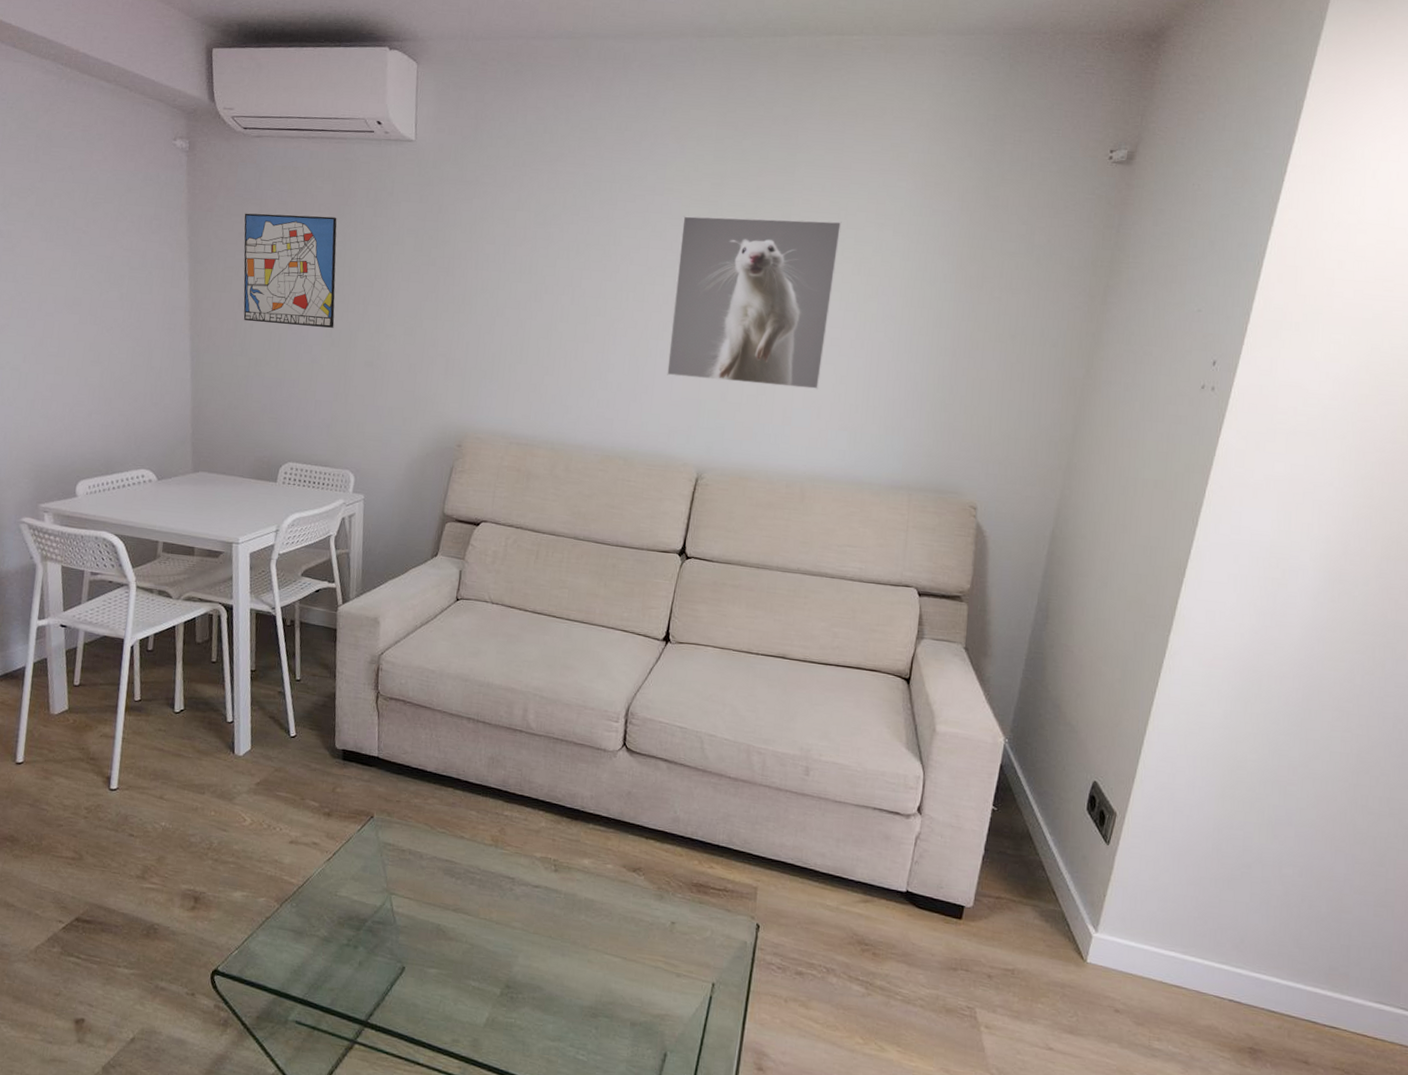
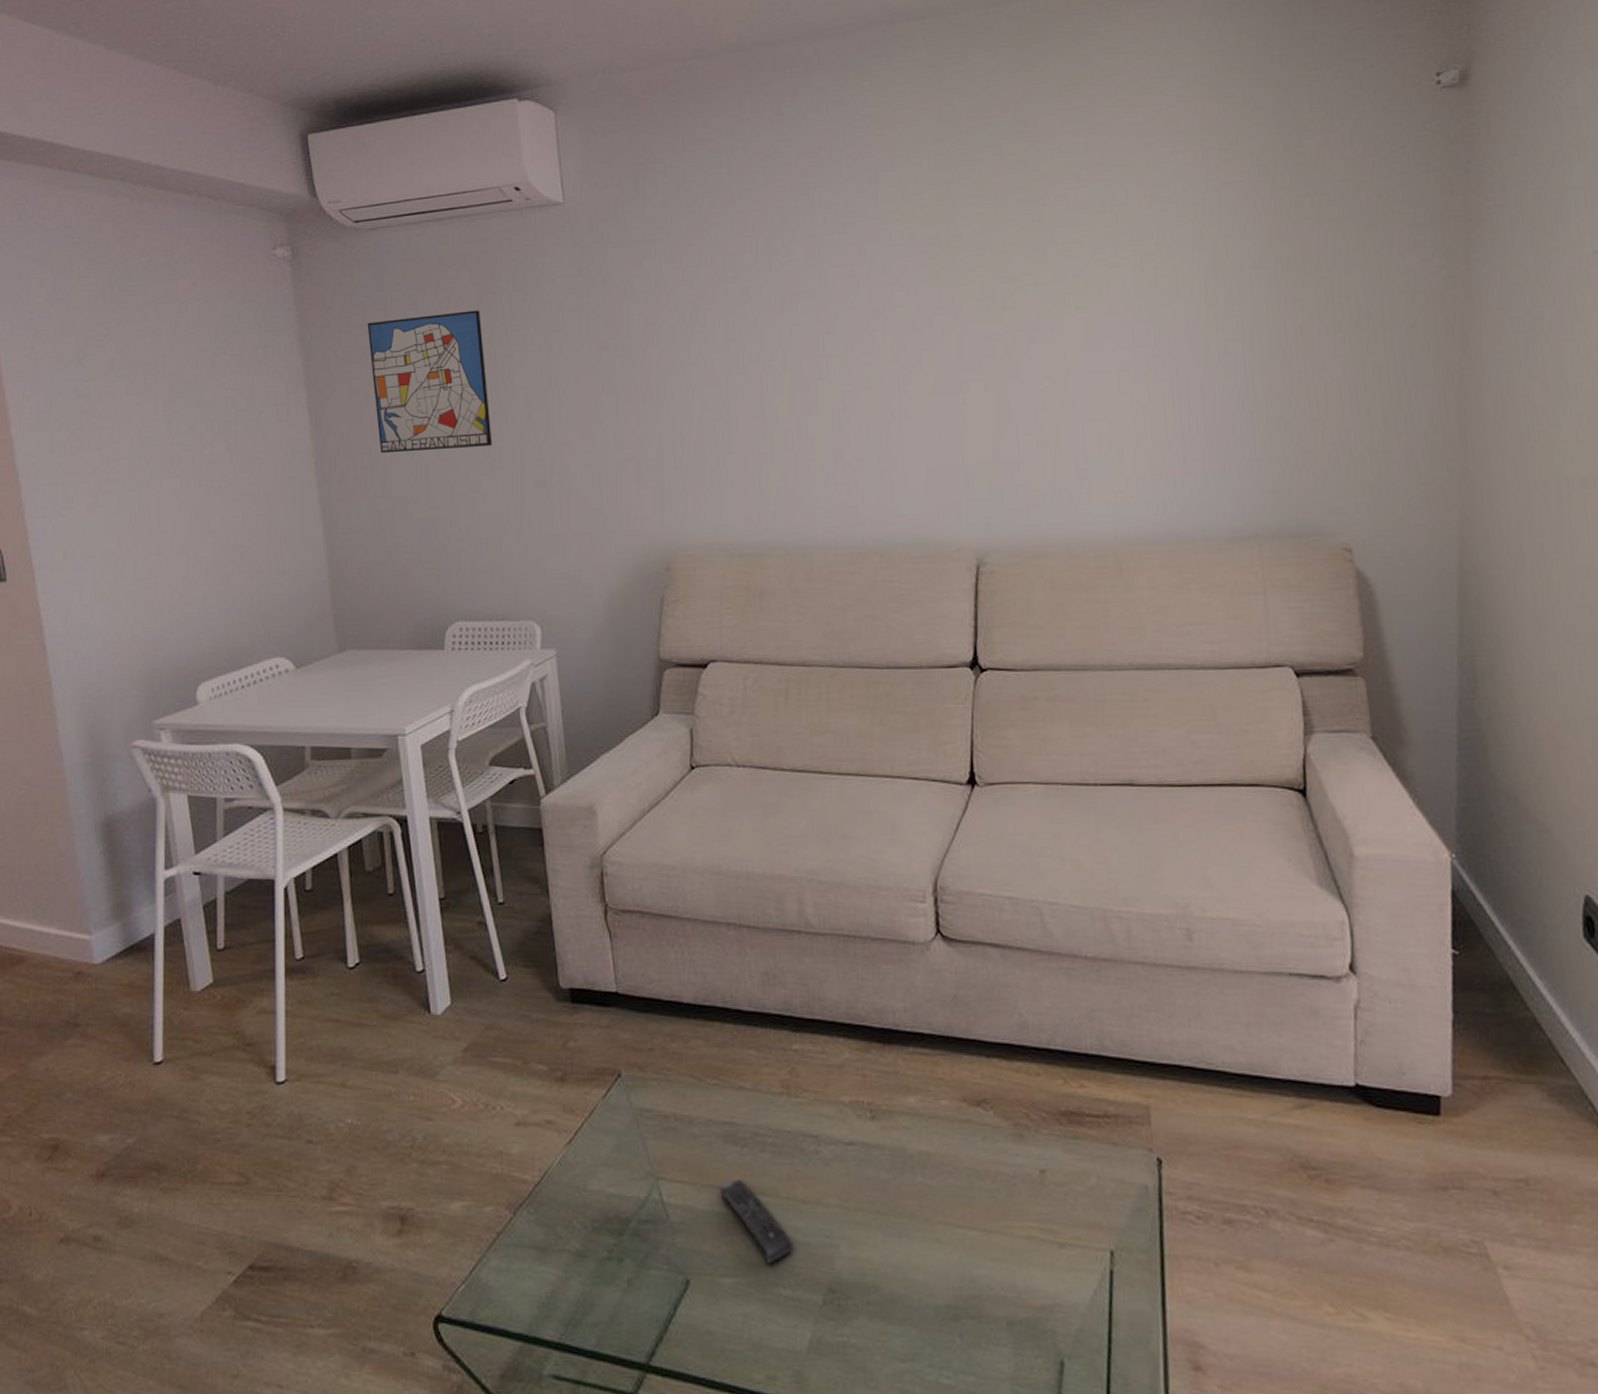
remote control: none [435,900,485,963] -> present [720,1179,793,1263]
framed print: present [666,215,842,390] -> none [907,214,1117,440]

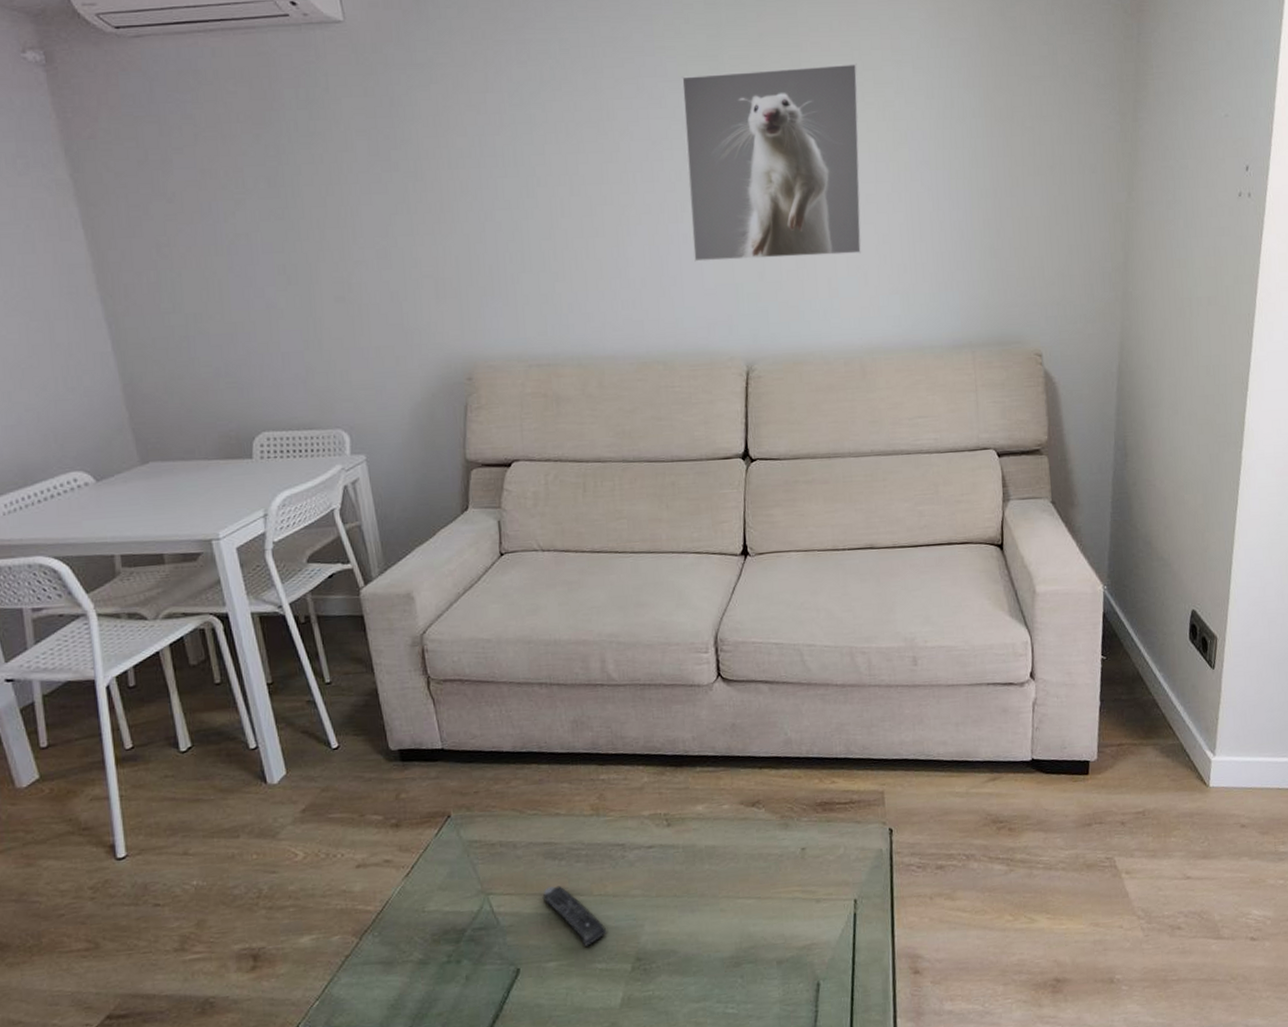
wall art: present [367,310,492,454] -> none [140,127,287,270]
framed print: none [907,214,1117,440] -> present [681,62,862,262]

